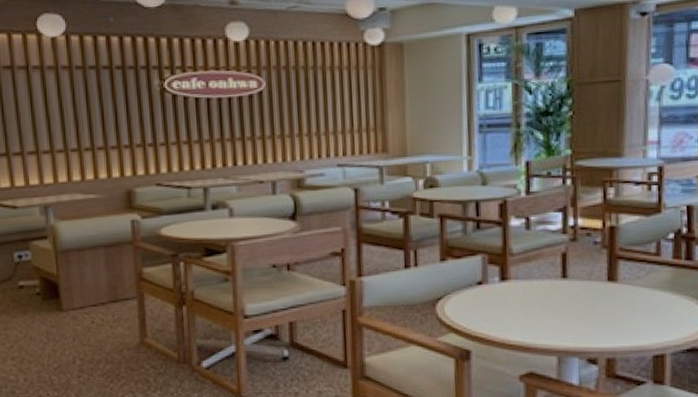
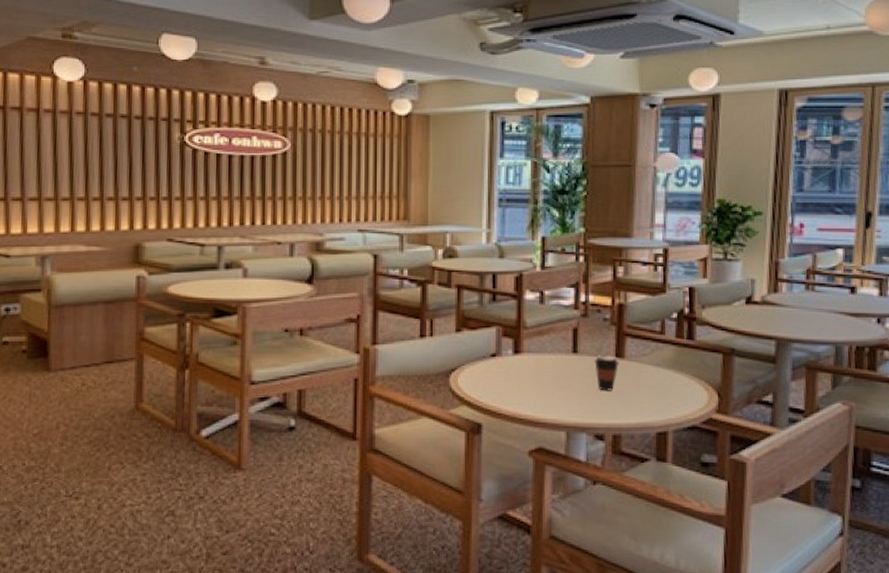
coffee cup: none [585,279,612,315] -> present [594,355,620,391]

